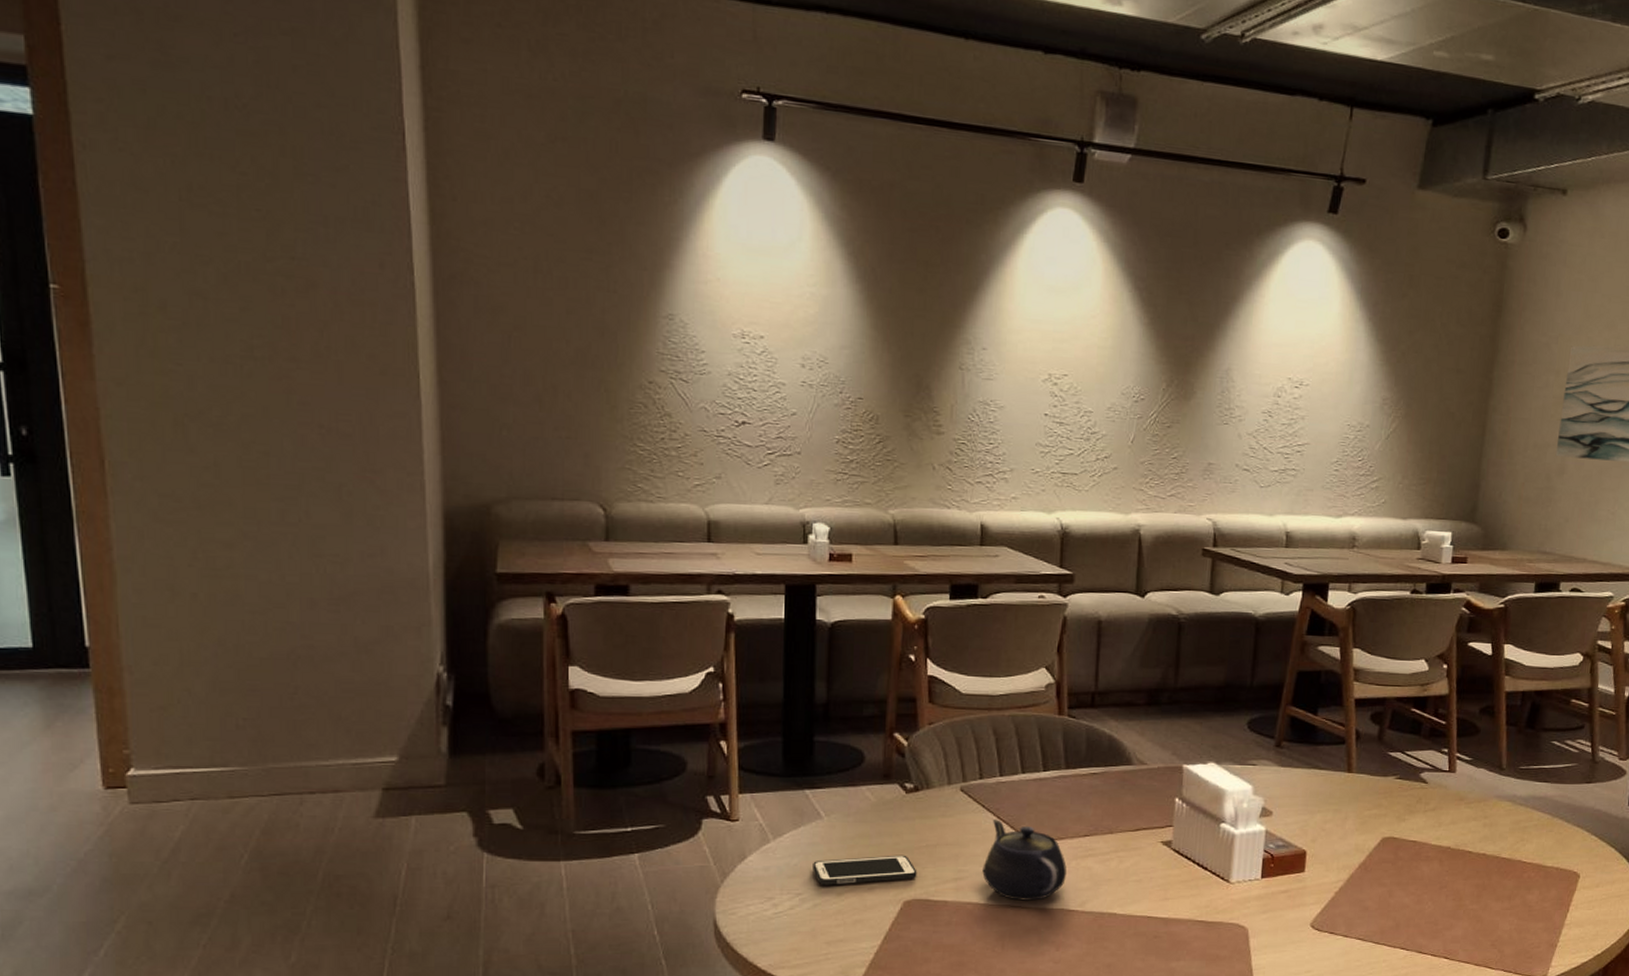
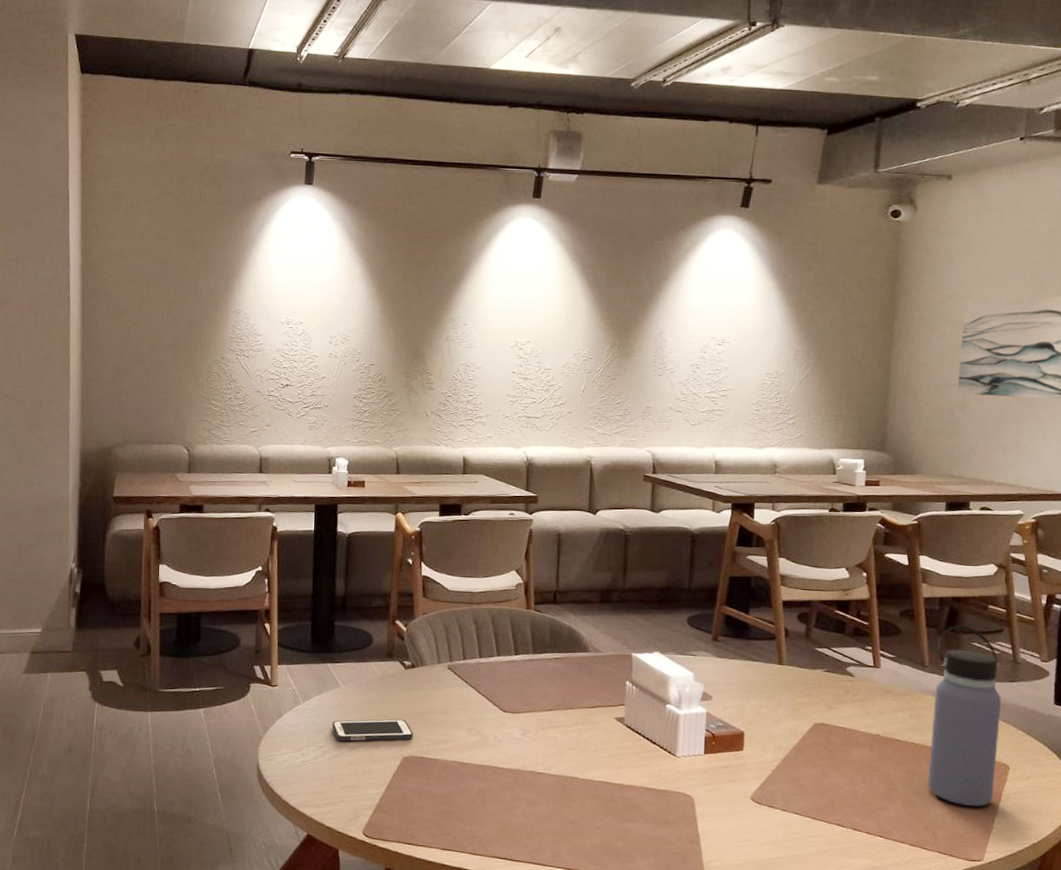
teapot: present [982,819,1067,901] -> none [466,693,535,763]
water bottle: none [1497,722,1577,920] -> present [928,625,1002,807]

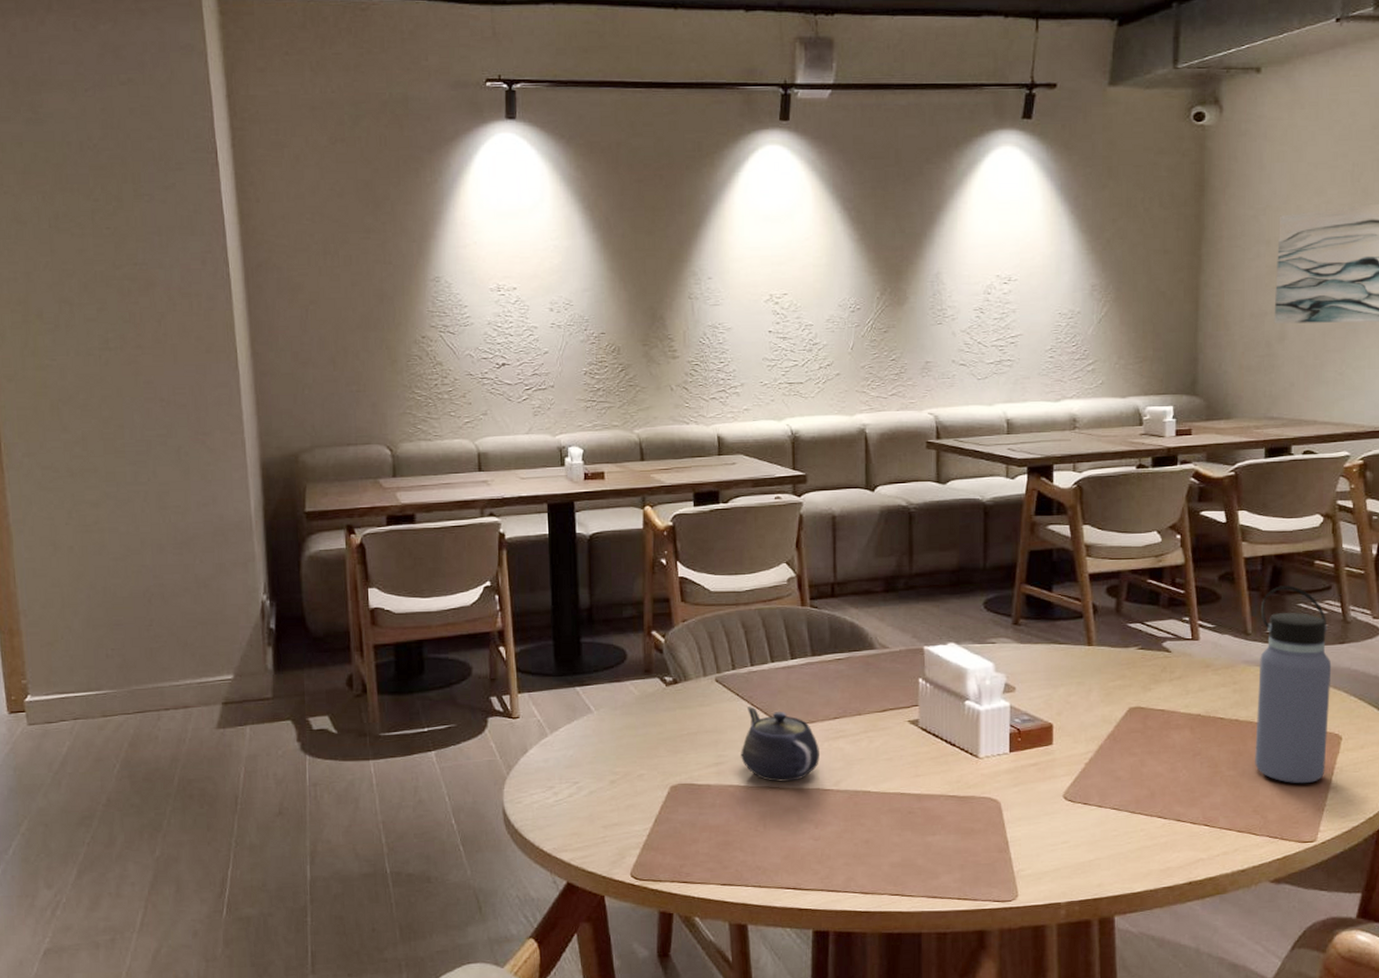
cell phone: present [332,719,414,741] -> none [587,743,681,774]
teapot: none [466,693,535,763] -> present [741,706,819,782]

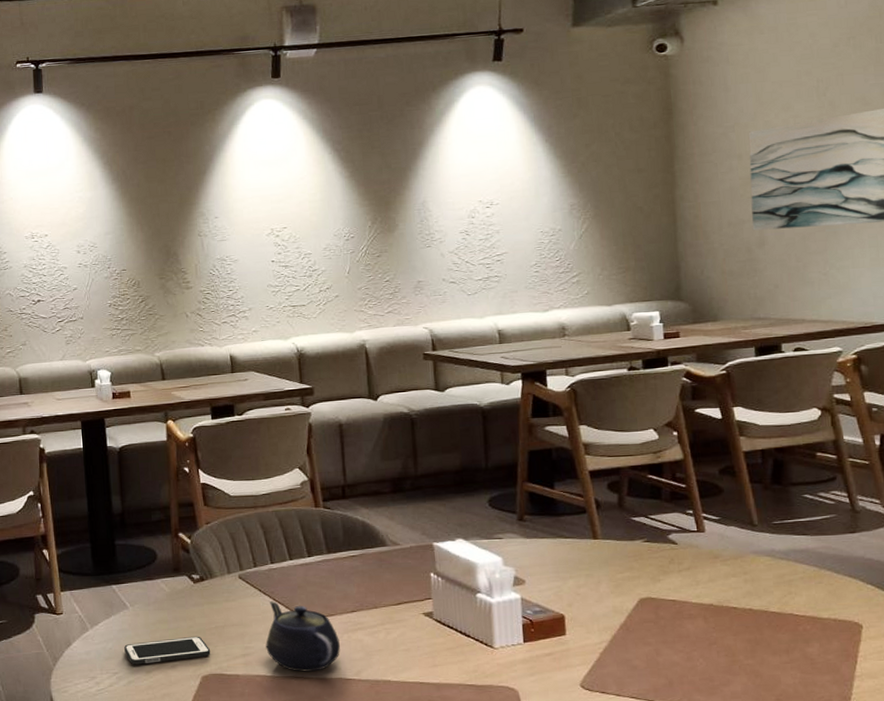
cell phone: none [587,743,681,774] -> present [124,636,211,665]
water bottle: present [1255,585,1332,784] -> none [764,477,848,673]

